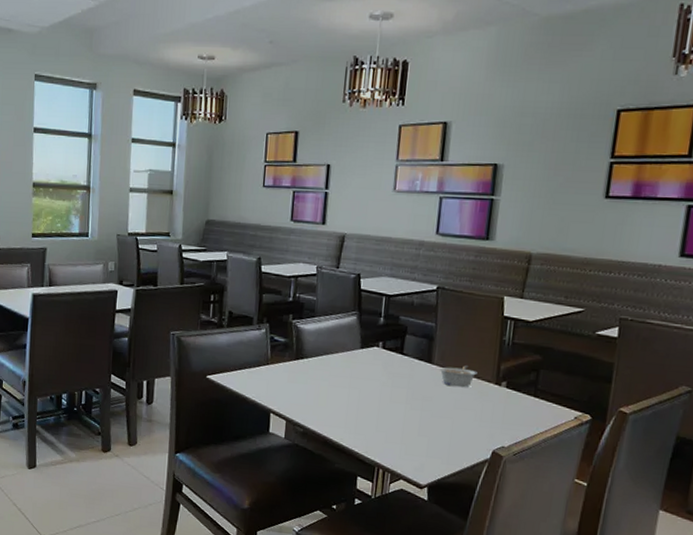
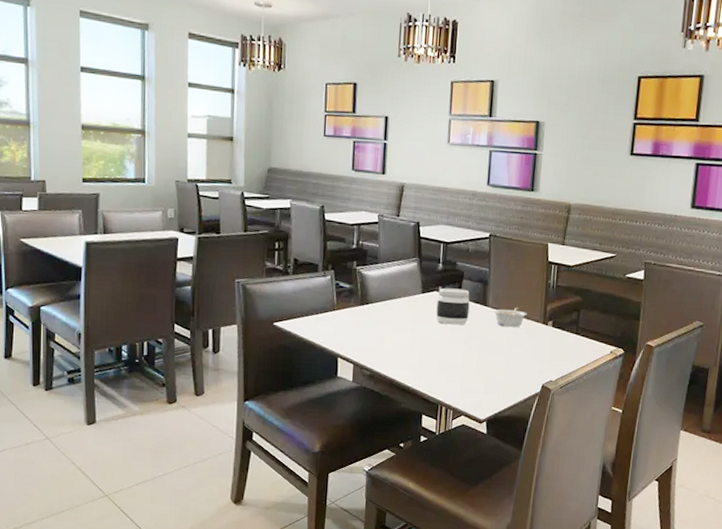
jar: none [375,343,413,383] -> present [436,287,470,325]

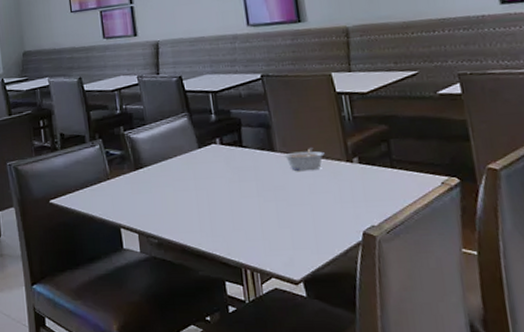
jar: present [436,287,470,325] -> none [216,137,257,178]

